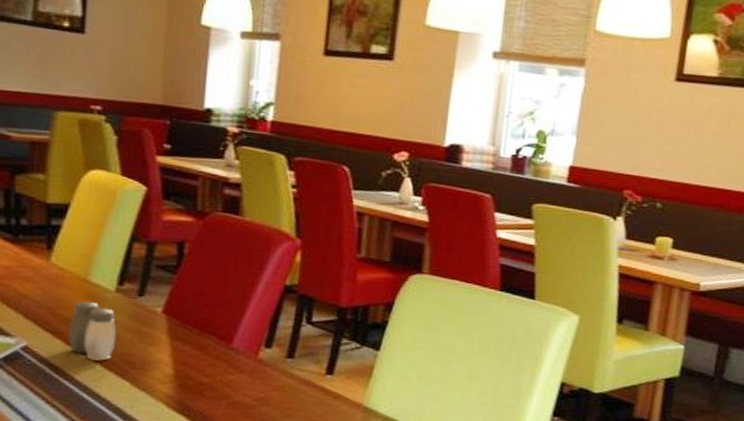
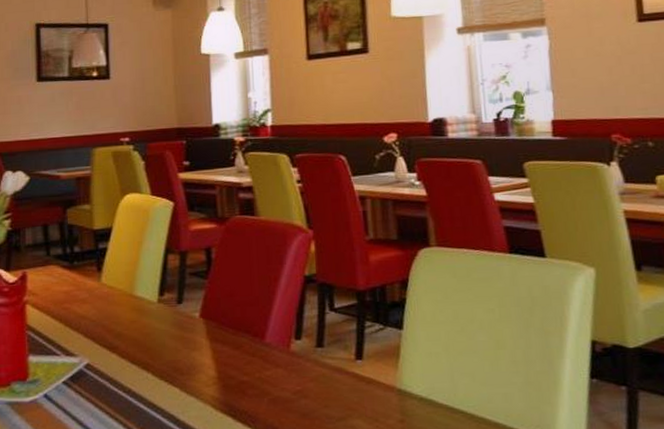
salt and pepper shaker: present [68,301,117,361] -> none [122,314,163,371]

